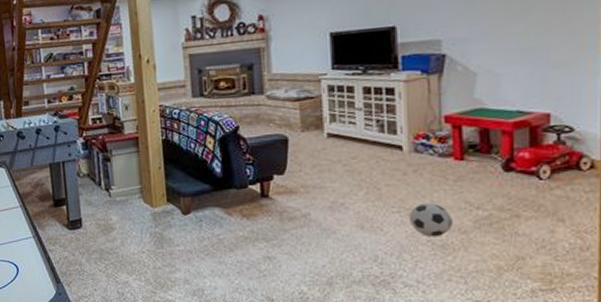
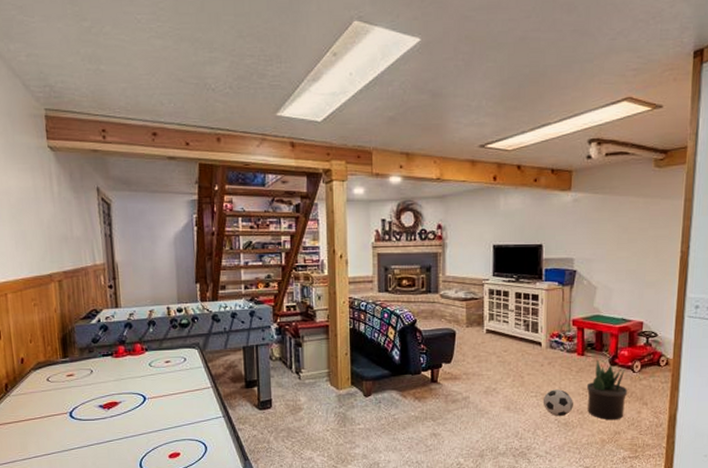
planter: none [470,164,533,242] -> present [586,359,628,420]

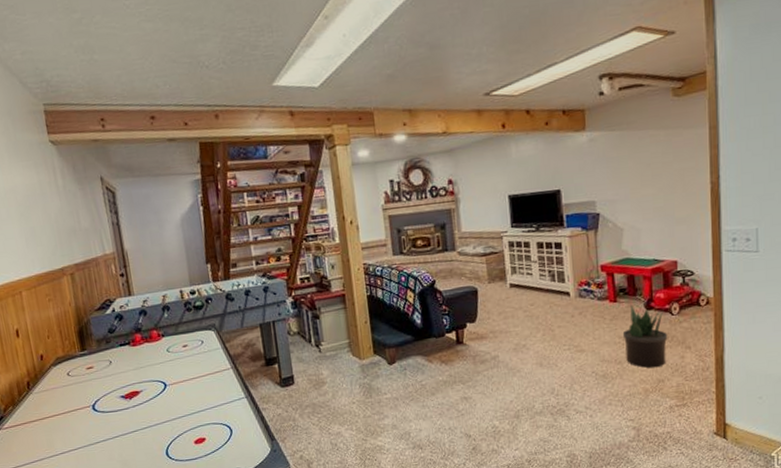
soccer ball: present [542,389,573,417] -> none [577,340,610,369]

